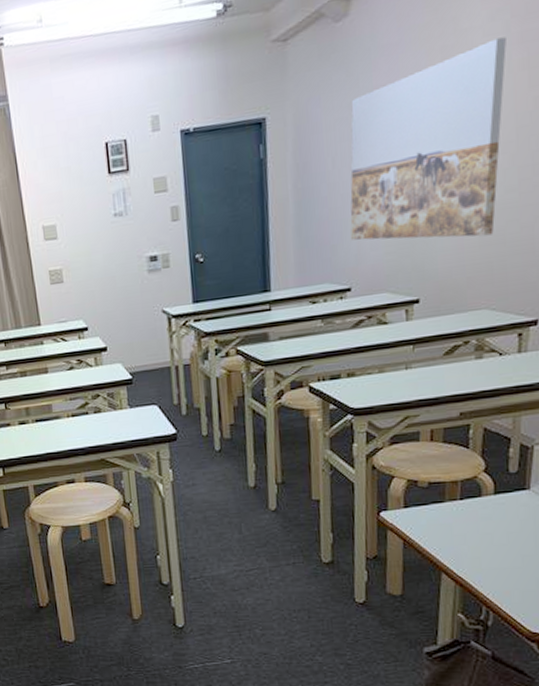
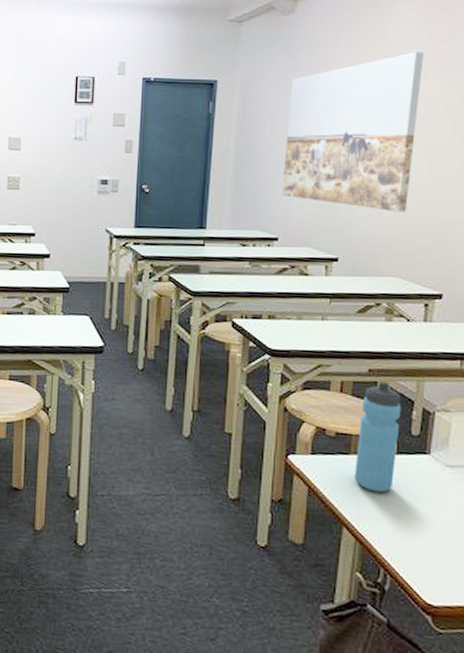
water bottle: none [450,423,497,535] -> present [355,382,402,493]

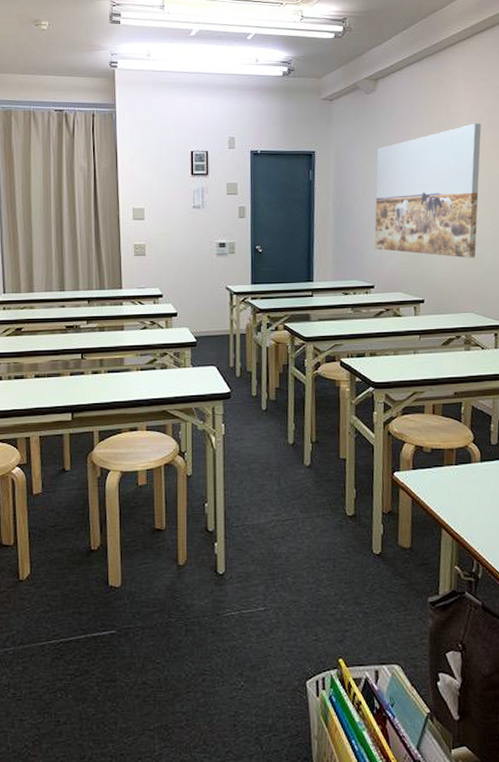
water bottle: present [355,382,402,493] -> none [448,402,482,496]

